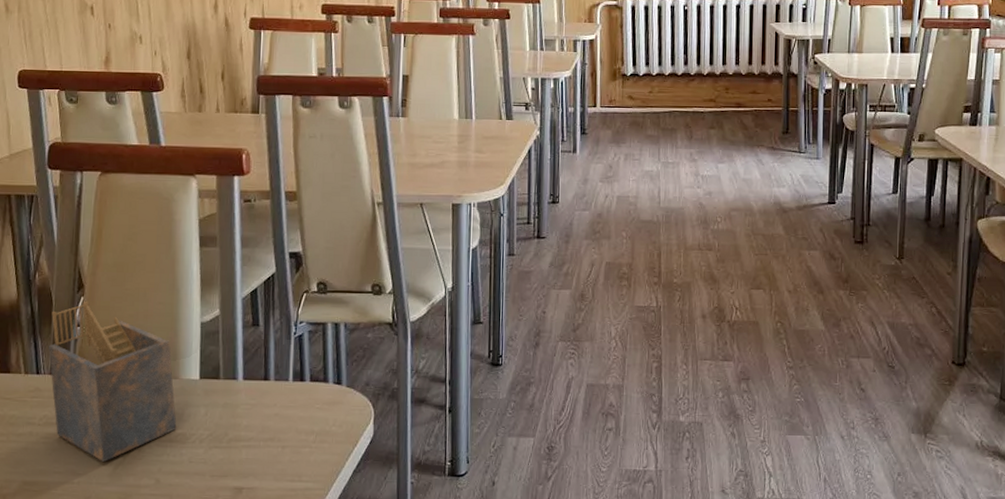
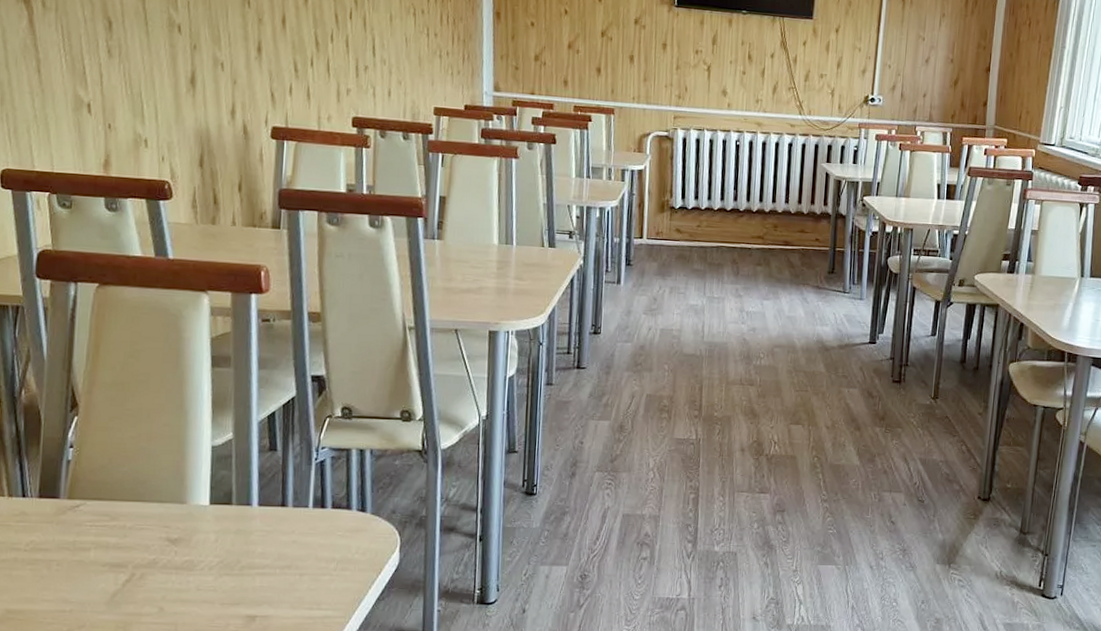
napkin holder: present [48,300,177,462] -> none [36,420,183,589]

